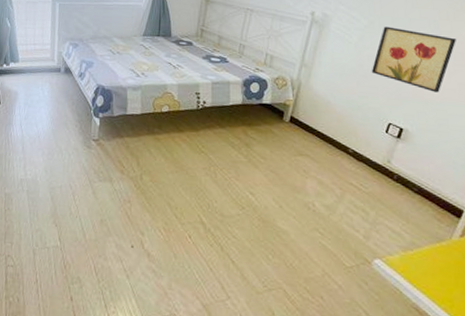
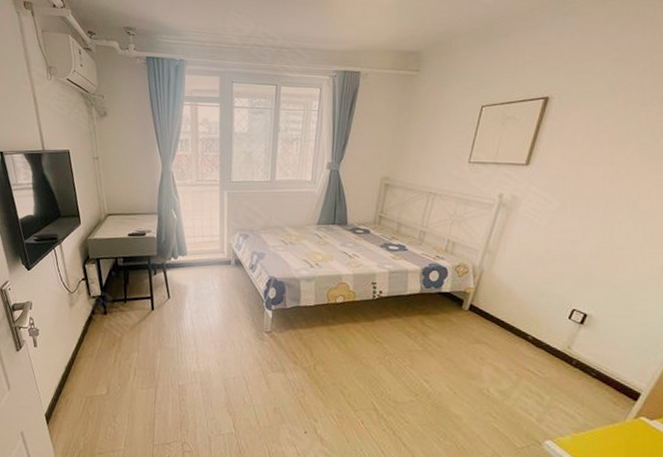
wall art: present [371,26,457,93] -> none [559,208,656,277]

